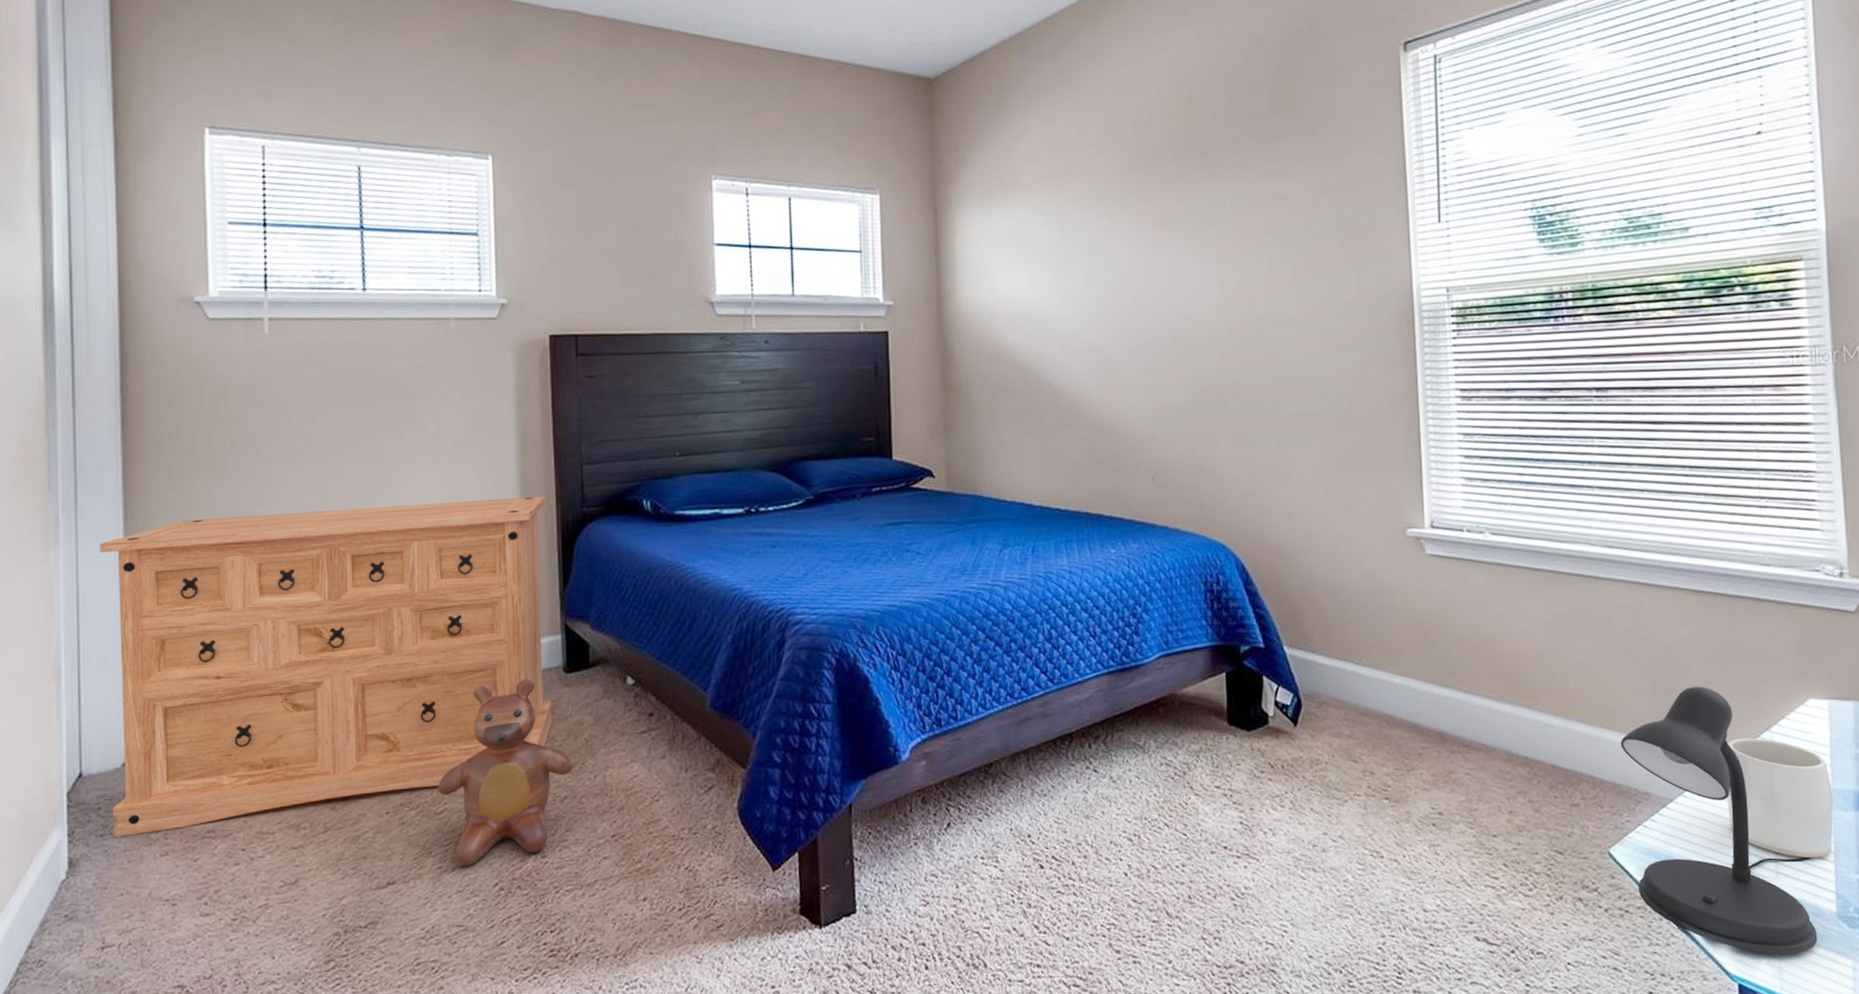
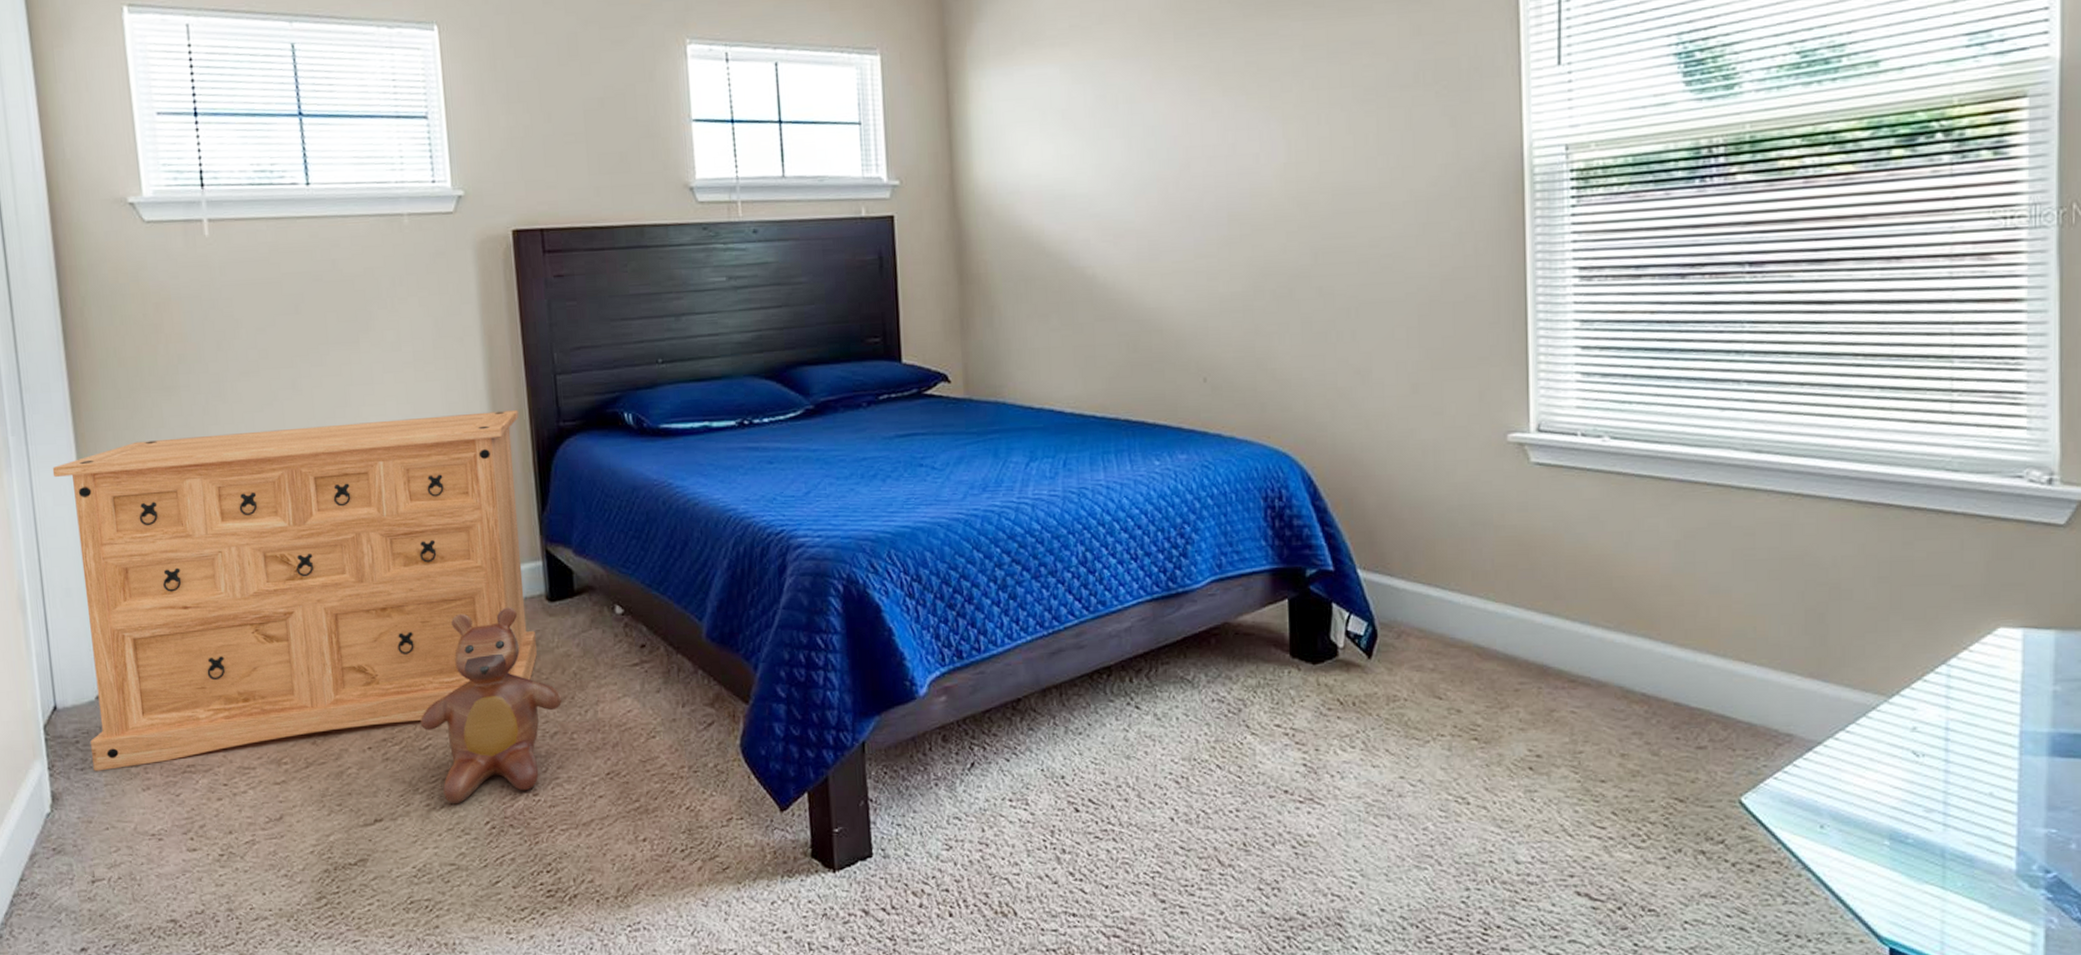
desk lamp: present [1620,686,1818,955] -> none [1760,613,1991,917]
mug: present [1727,738,1834,858] -> none [1888,672,2021,810]

